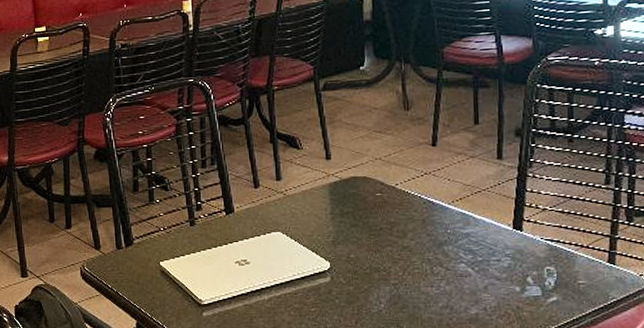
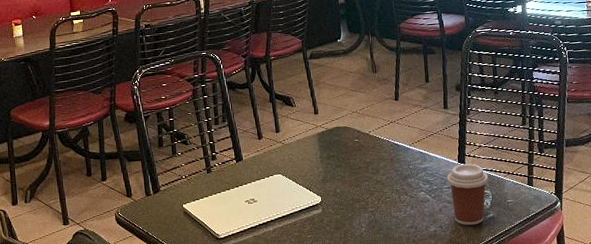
coffee cup: none [497,230,554,310] -> present [447,163,489,226]

